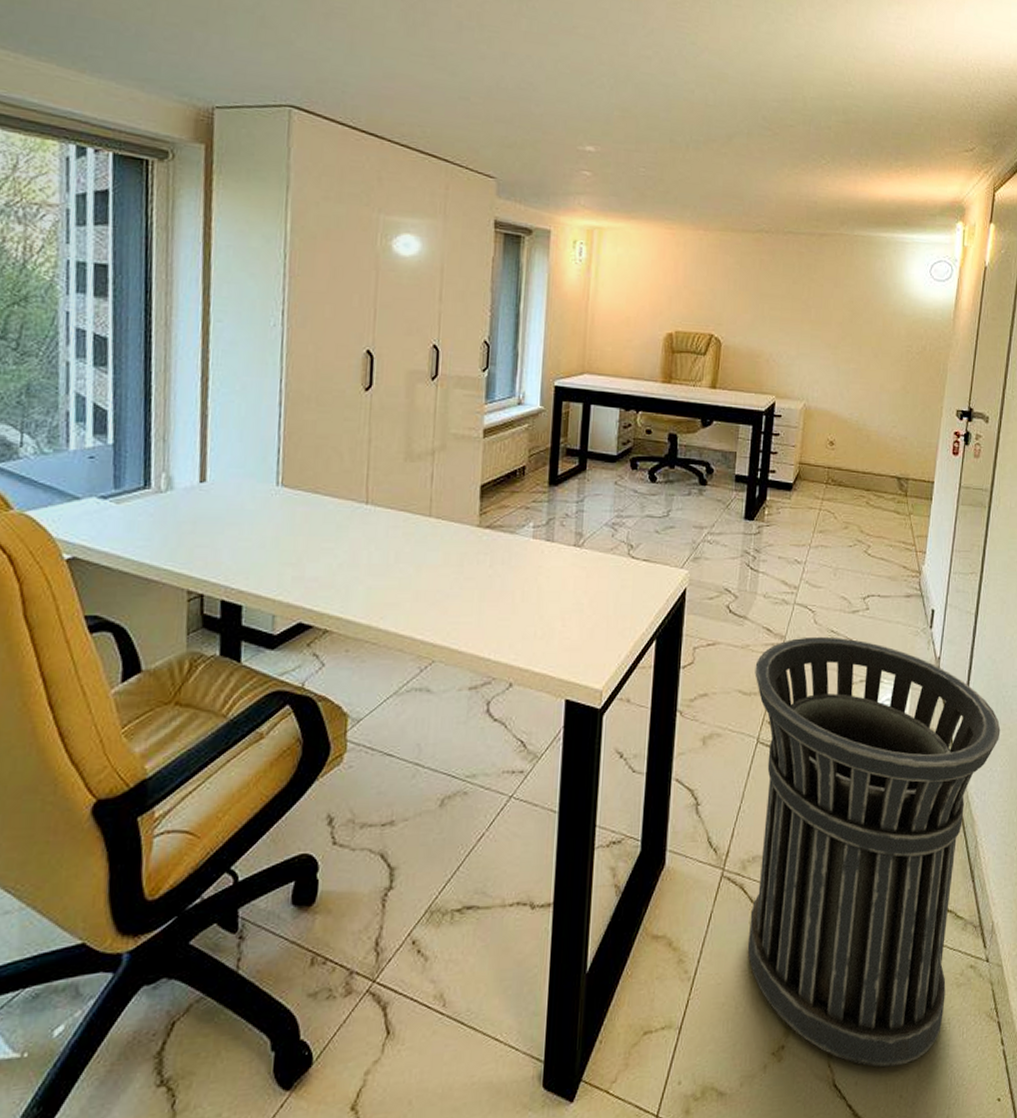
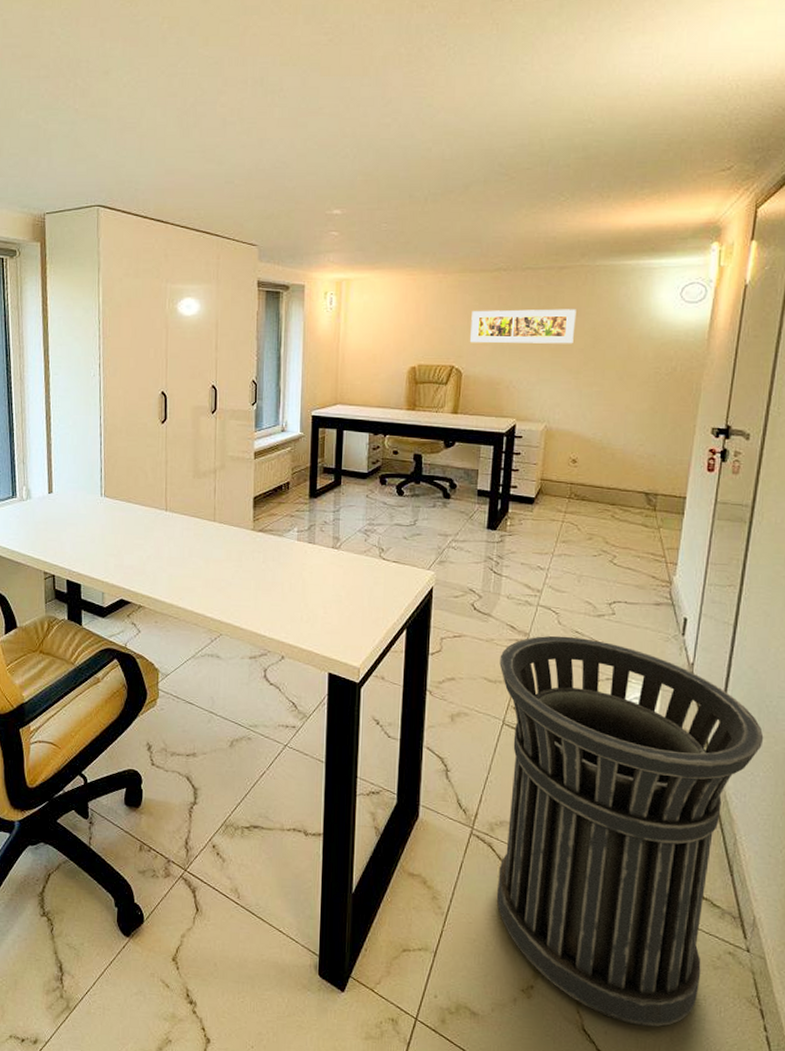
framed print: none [731,274,835,317] -> present [470,309,576,344]

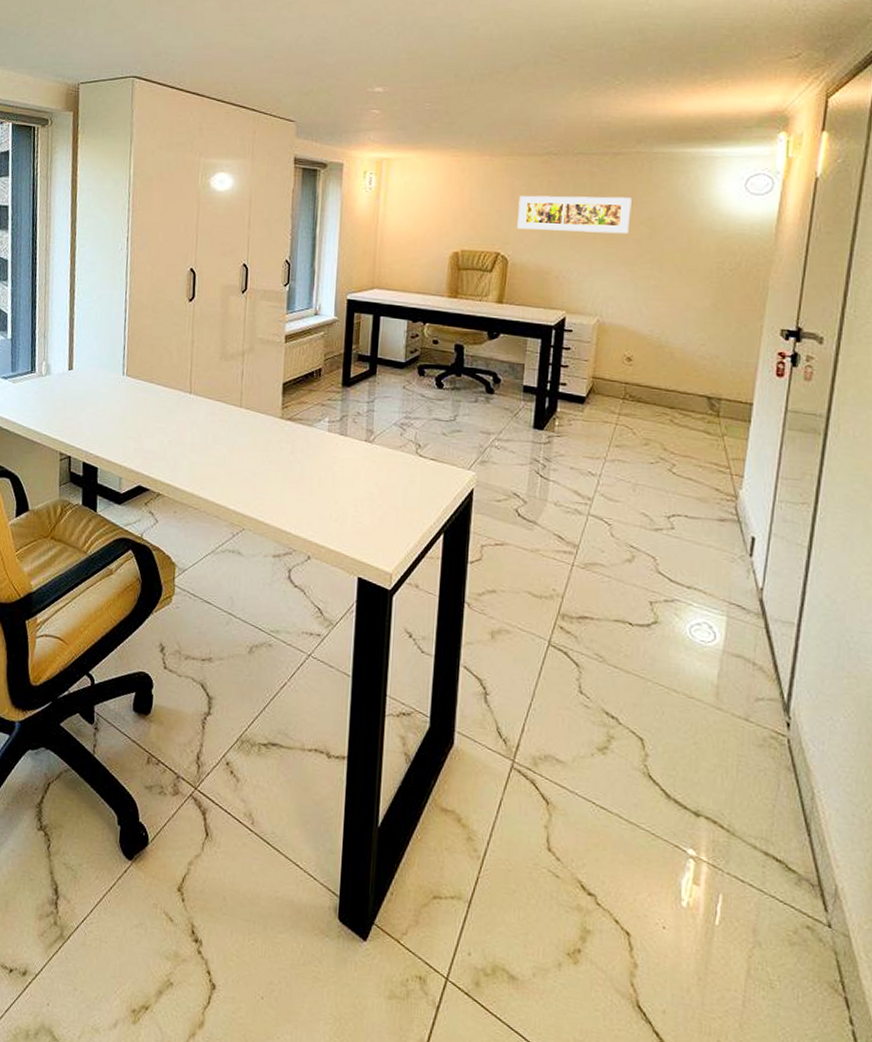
trash can: present [496,635,764,1027] -> none [539,549,844,1010]

